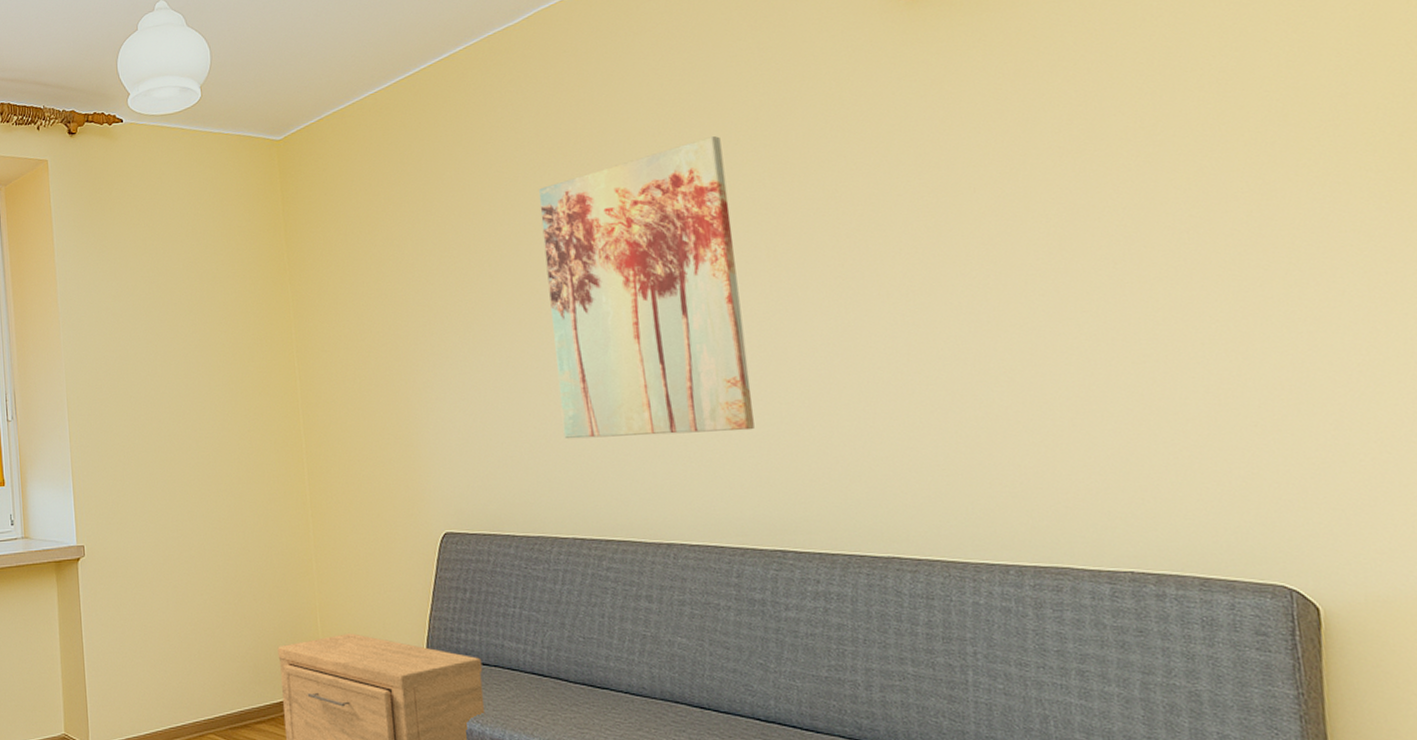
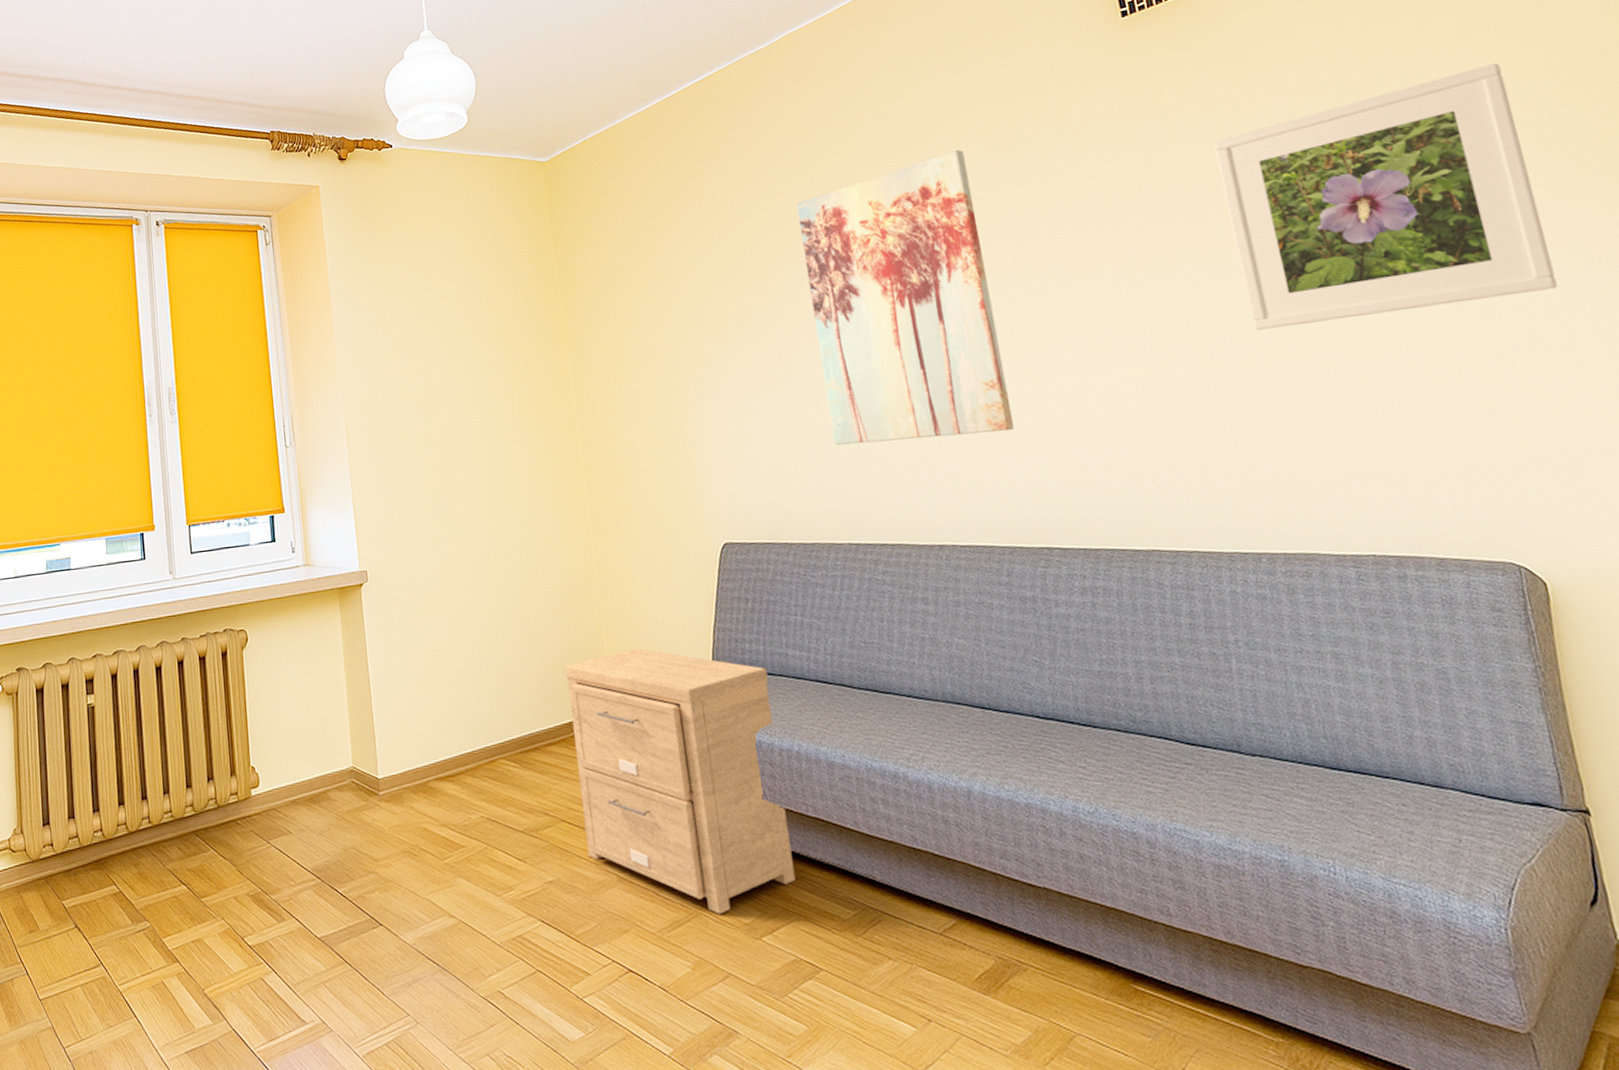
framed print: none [993,53,1366,334] -> present [1213,63,1558,331]

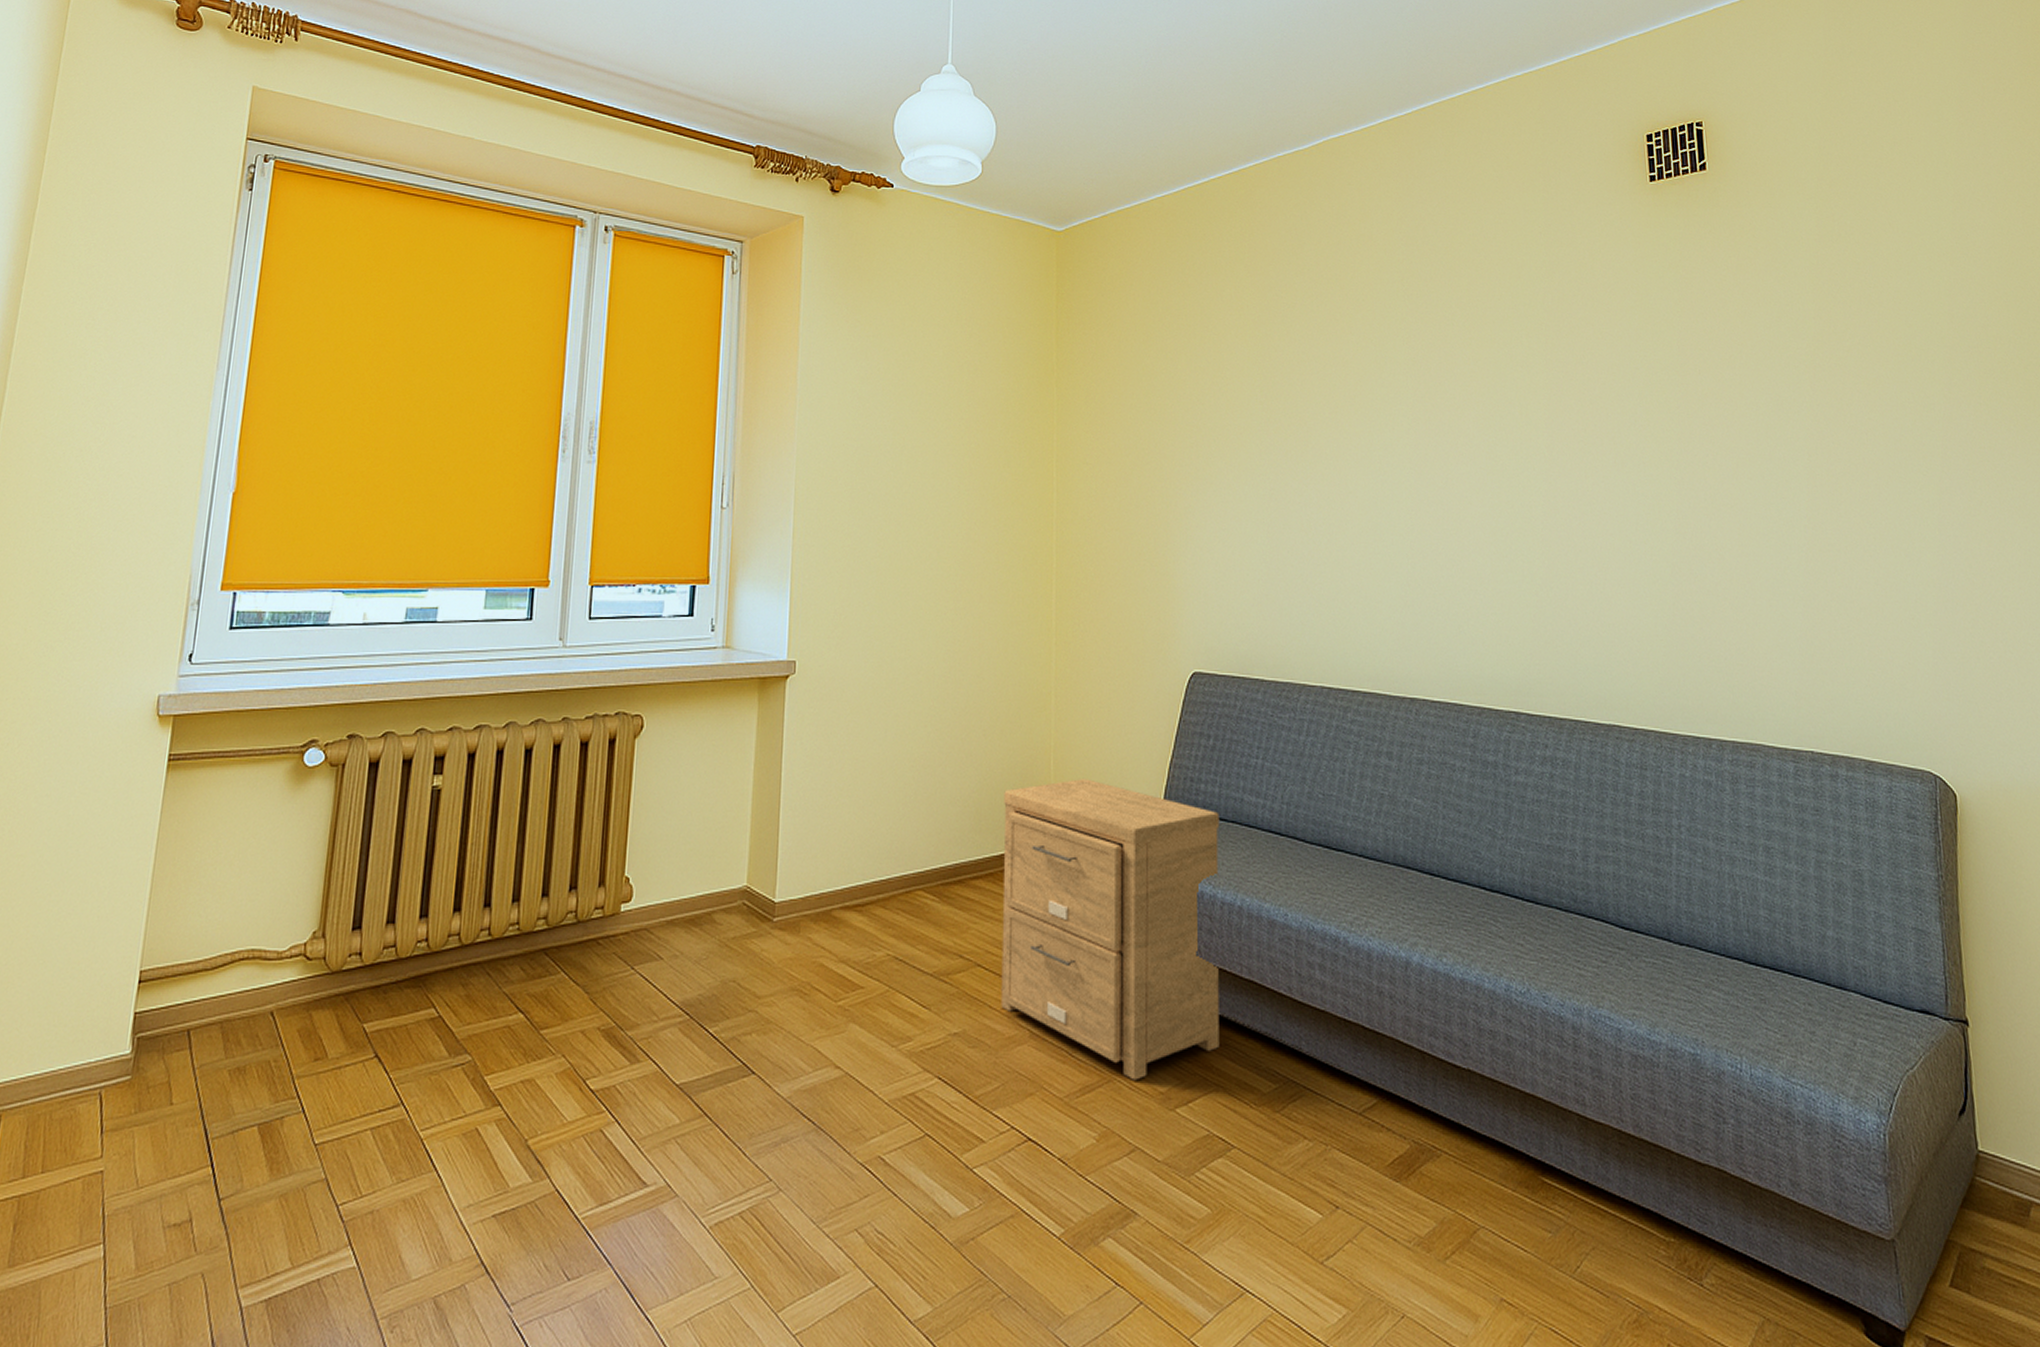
wall art: present [796,150,1014,446] -> none [1314,289,1498,587]
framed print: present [1213,63,1558,331] -> none [1717,287,1997,515]

